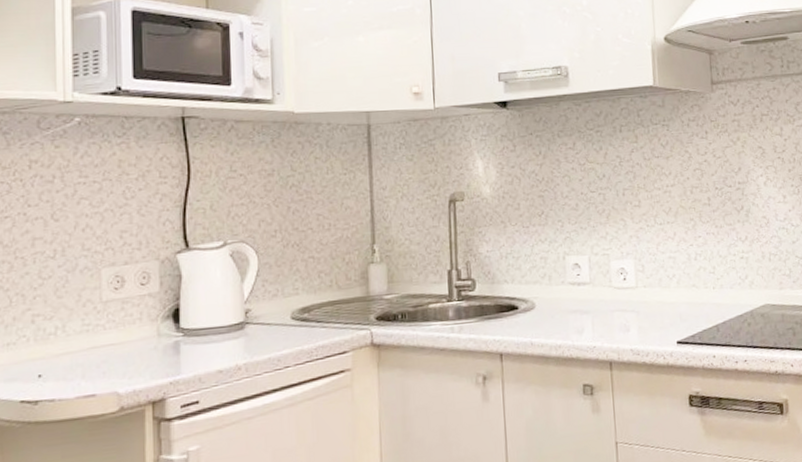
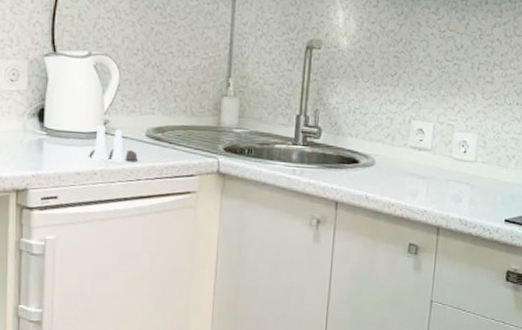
salt and pepper shaker set: none [231,315,284,354] -> present [89,125,138,163]

